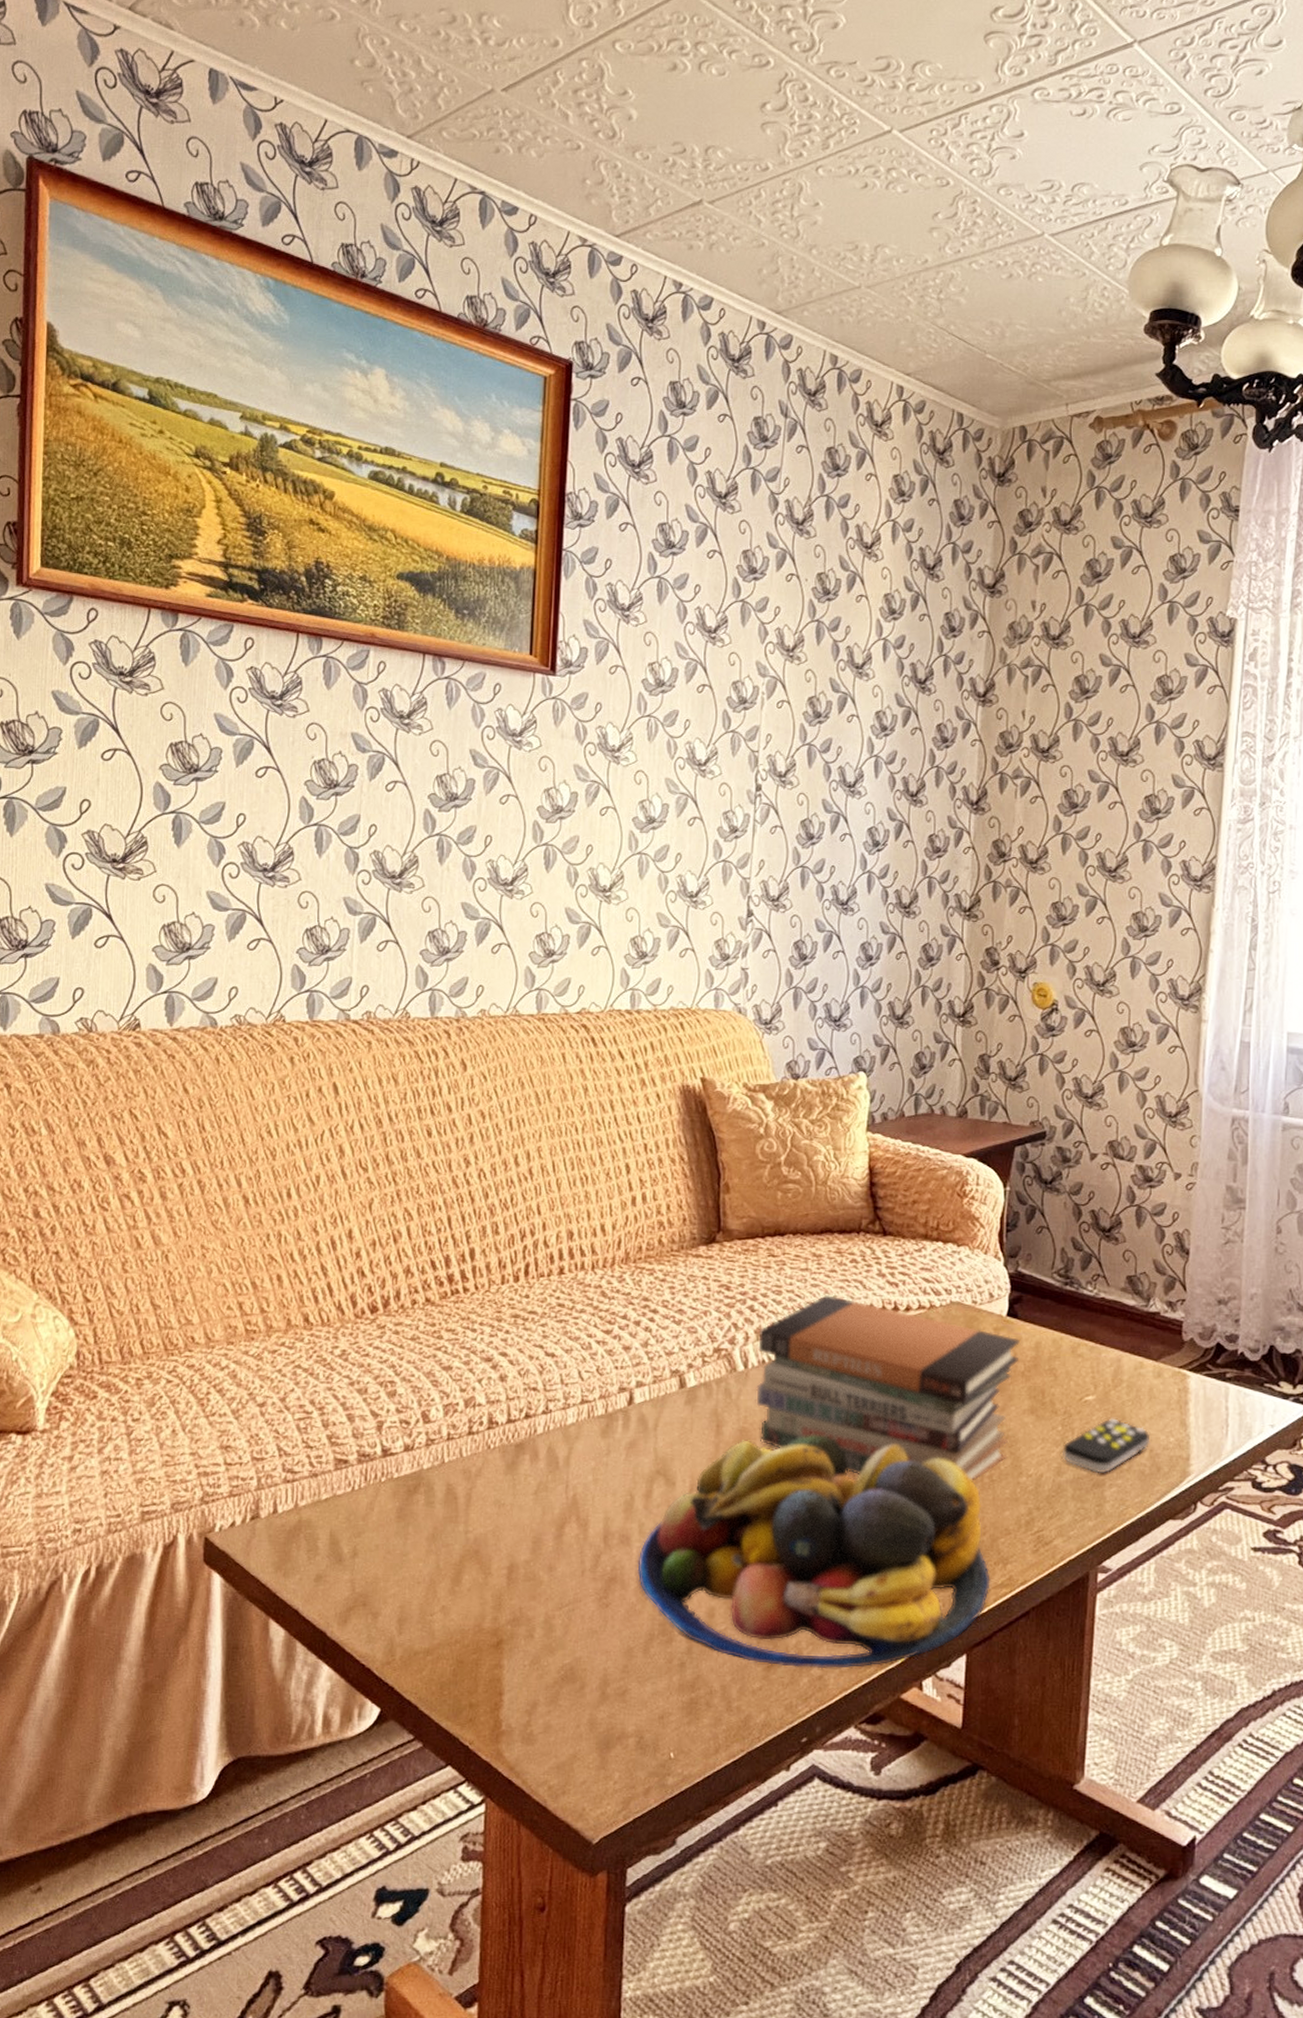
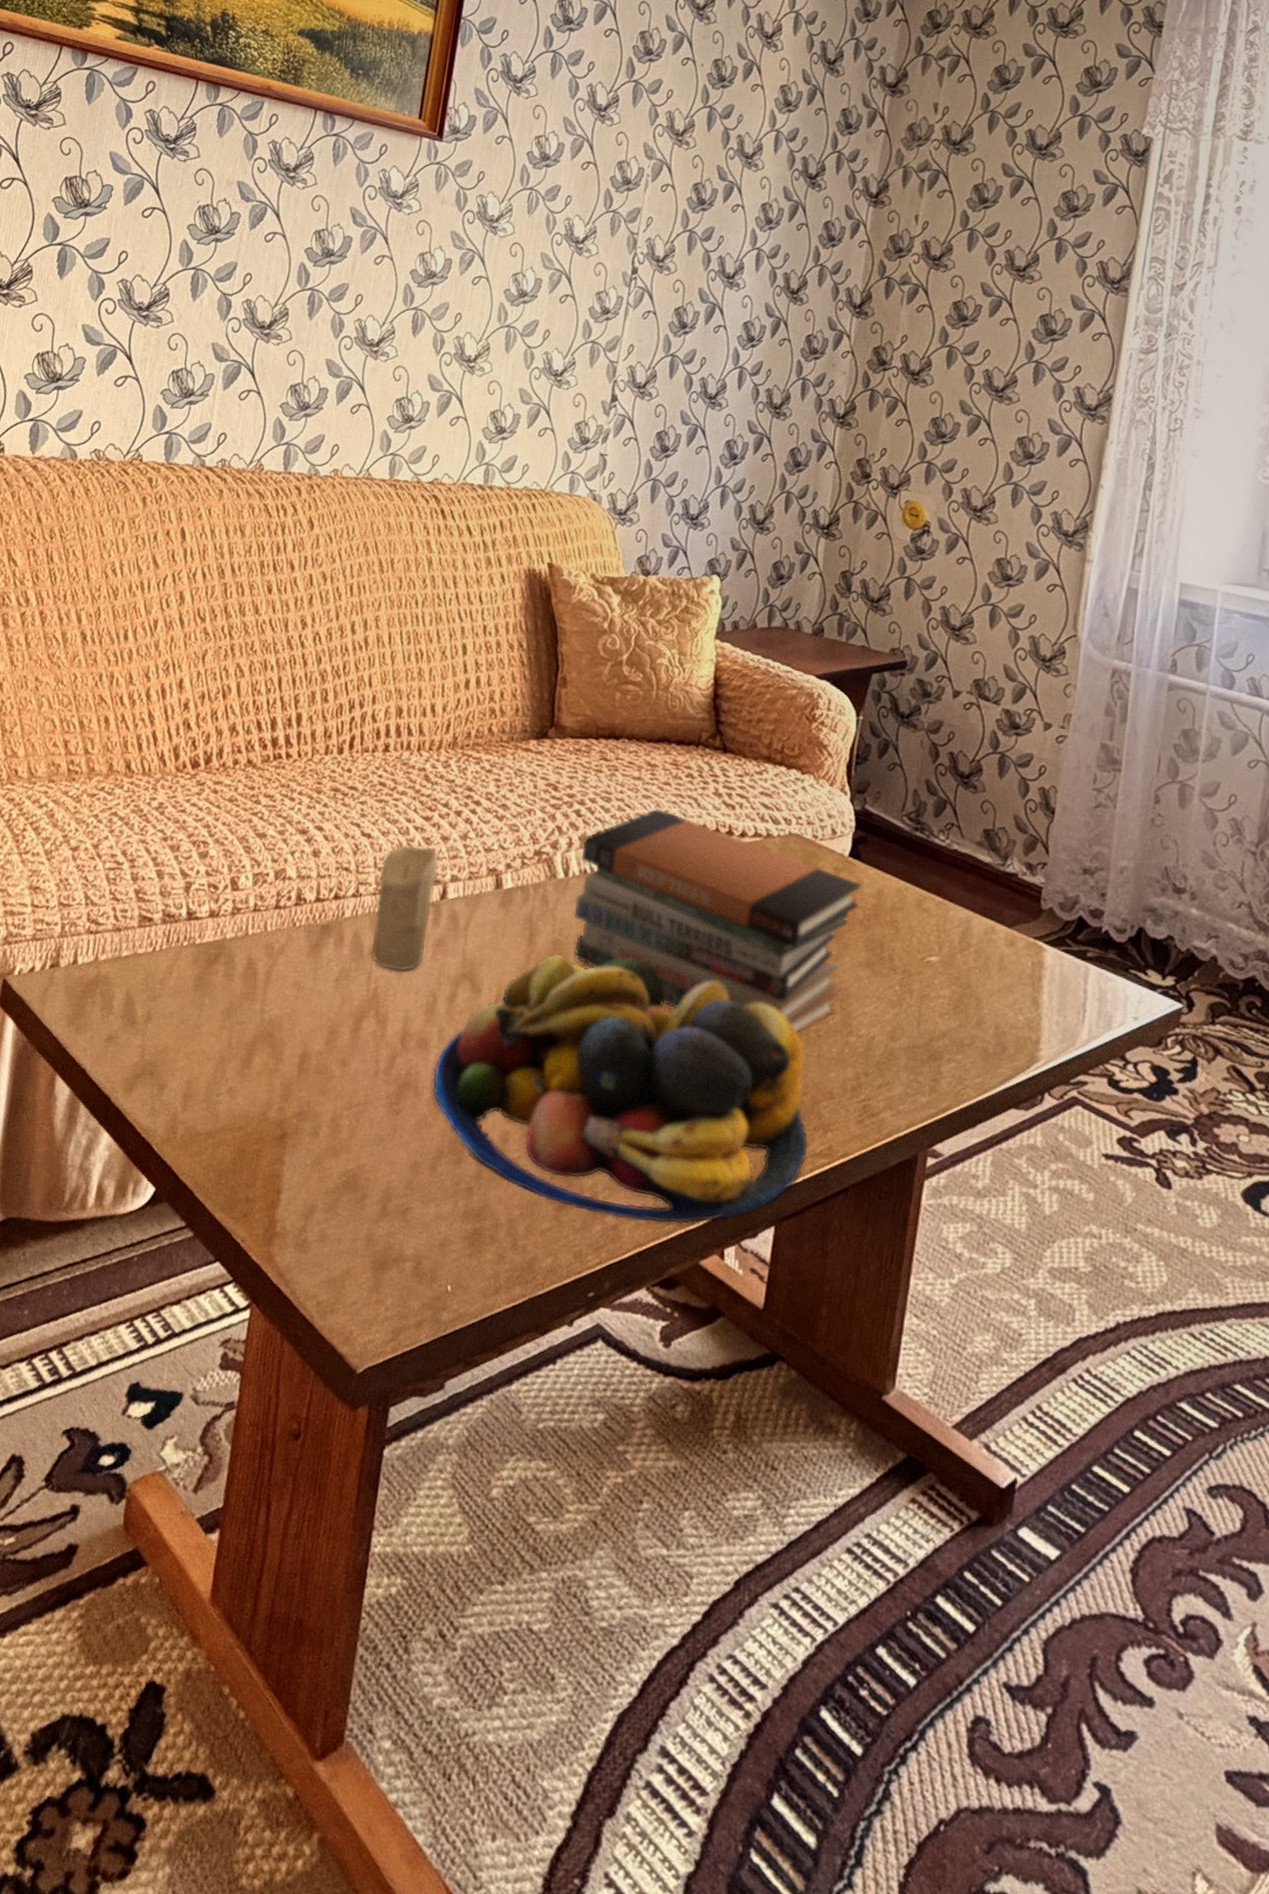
candle: none [566,1358,624,1477] -> present [370,844,439,972]
remote control: present [1063,1418,1151,1474] -> none [898,984,997,1047]

